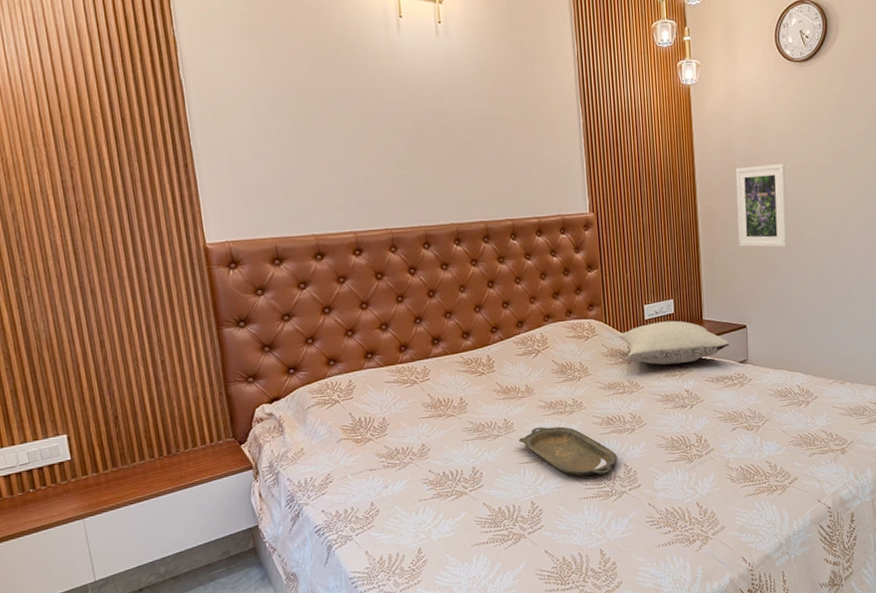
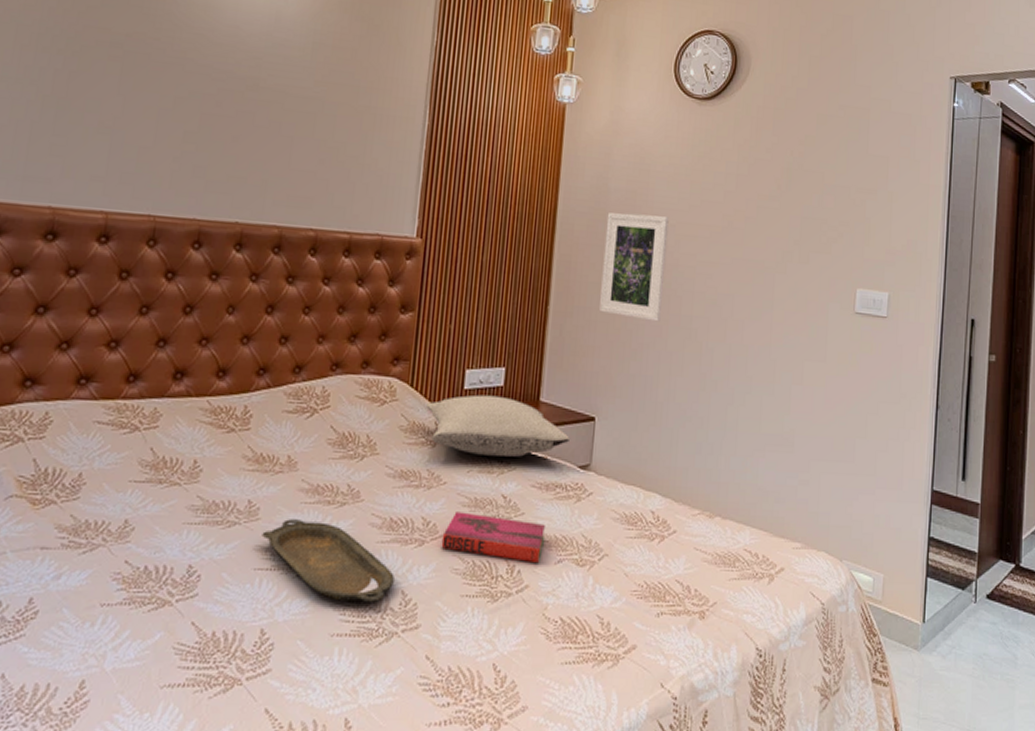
hardback book: none [646,405,721,433] -> present [441,512,545,562]

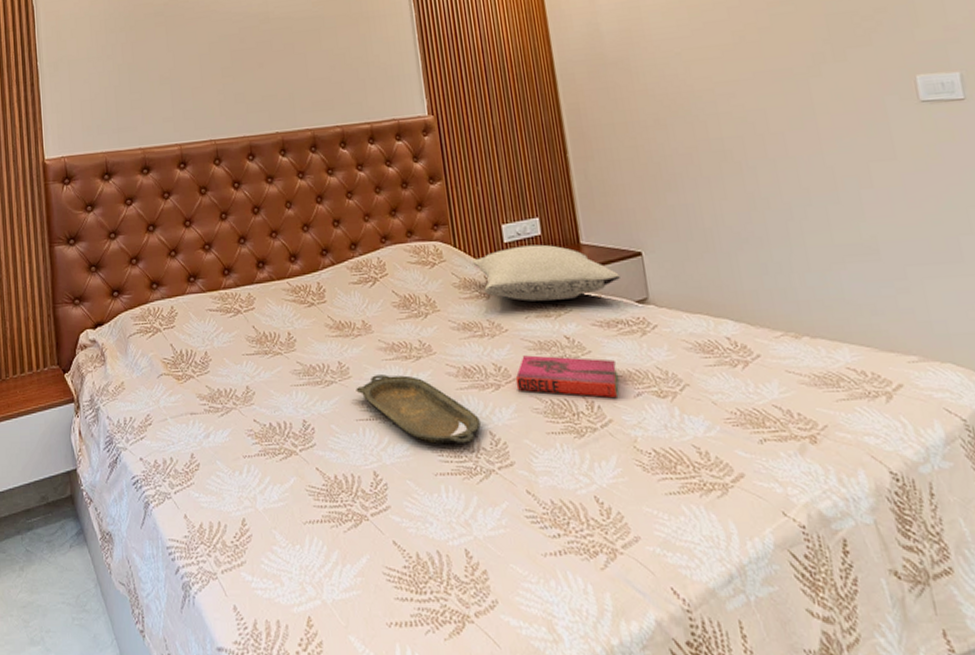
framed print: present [599,213,669,322] -> none [605,47,688,151]

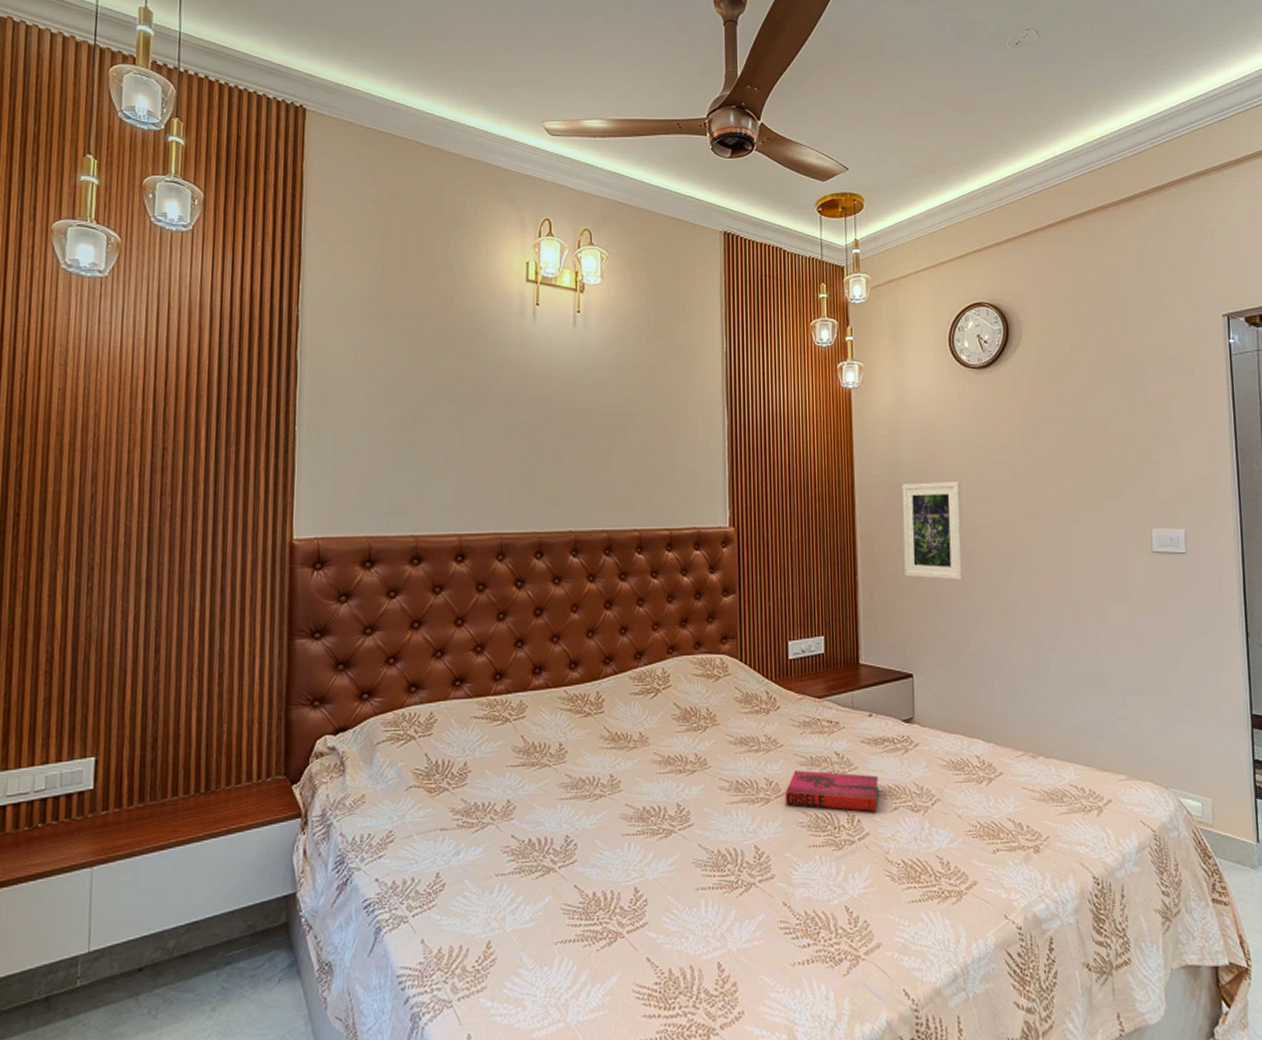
serving tray: present [356,374,481,444] -> none [625,788,746,858]
pillow: present [471,244,621,302] -> none [755,662,892,719]
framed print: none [605,47,688,151] -> present [902,482,964,580]

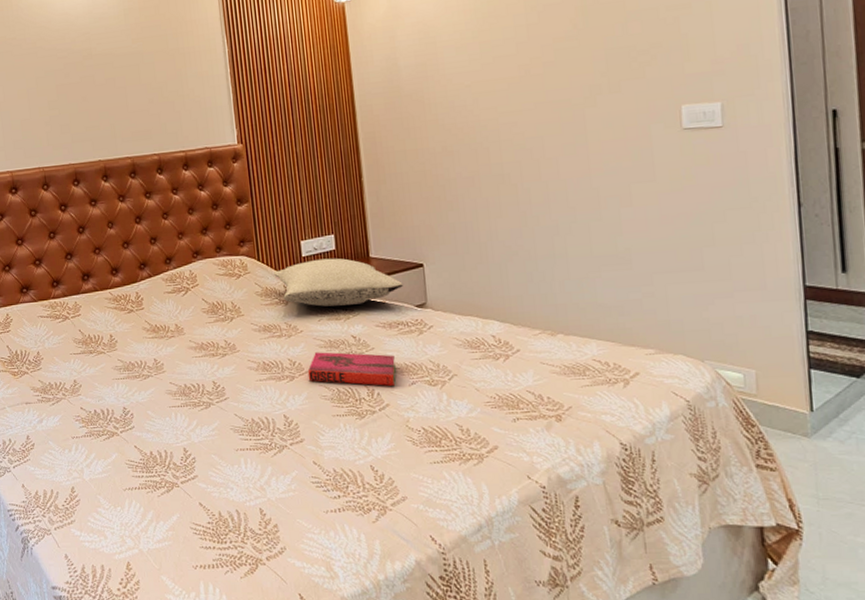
pillow: none [755,662,892,719] -> present [273,258,404,307]
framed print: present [902,482,964,580] -> none [401,80,471,175]

